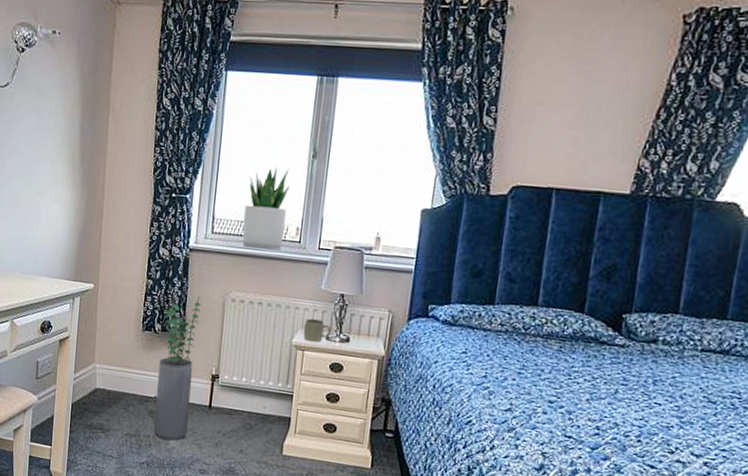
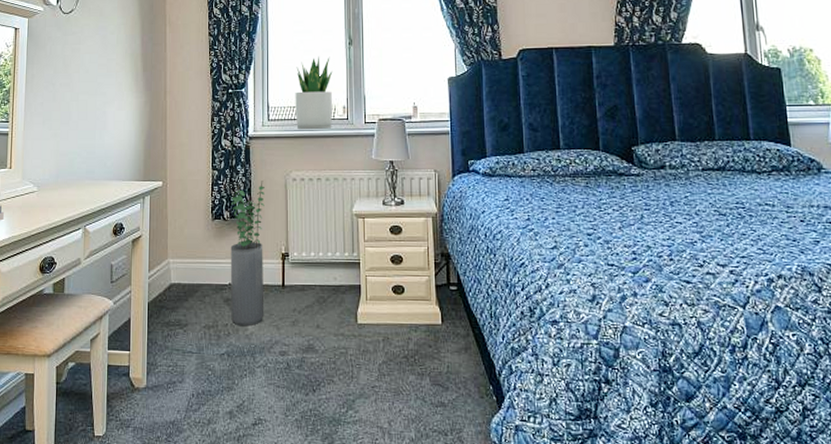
mug: present [303,318,331,343] -> none [362,187,386,210]

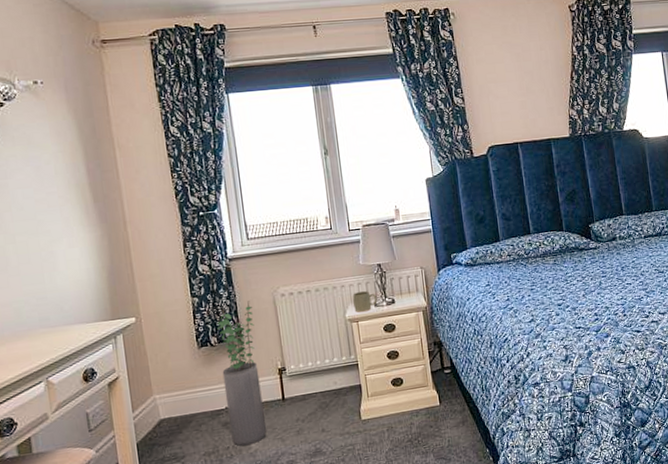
planter: present [295,56,333,130] -> none [271,168,316,245]
mug: none [362,187,386,210] -> present [353,291,378,313]

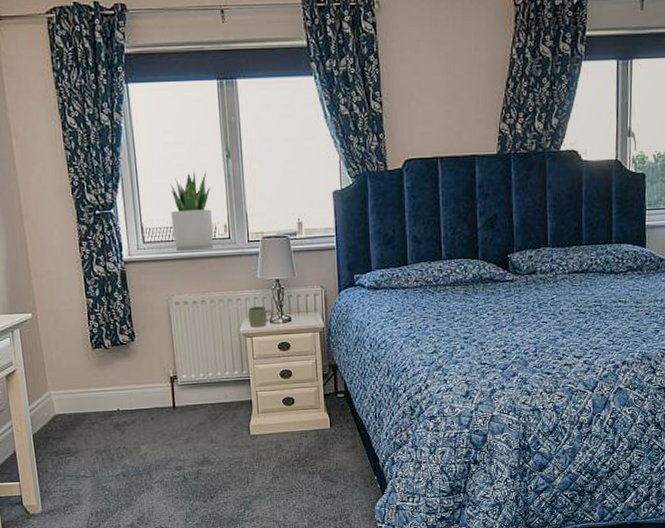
vase: present [216,301,267,447] -> none [110,306,157,448]
planter: none [271,168,316,245] -> present [170,171,214,252]

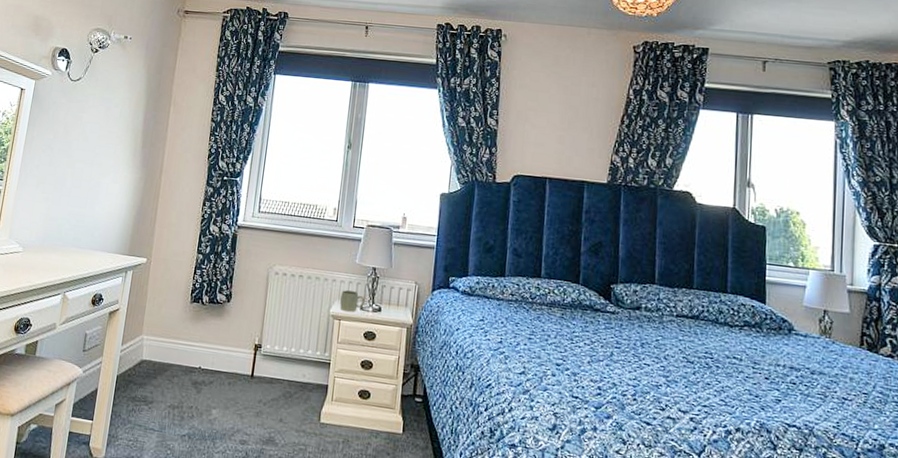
planter: present [170,171,214,252] -> none [285,156,329,228]

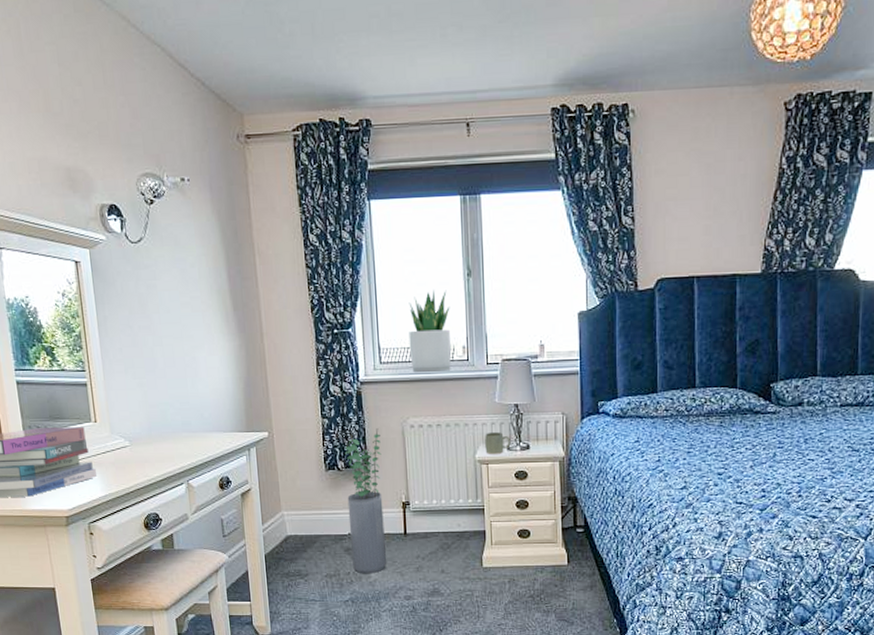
vase: none [196,270,247,411] -> present [344,428,387,574]
planter: none [285,156,329,228] -> present [409,290,452,373]

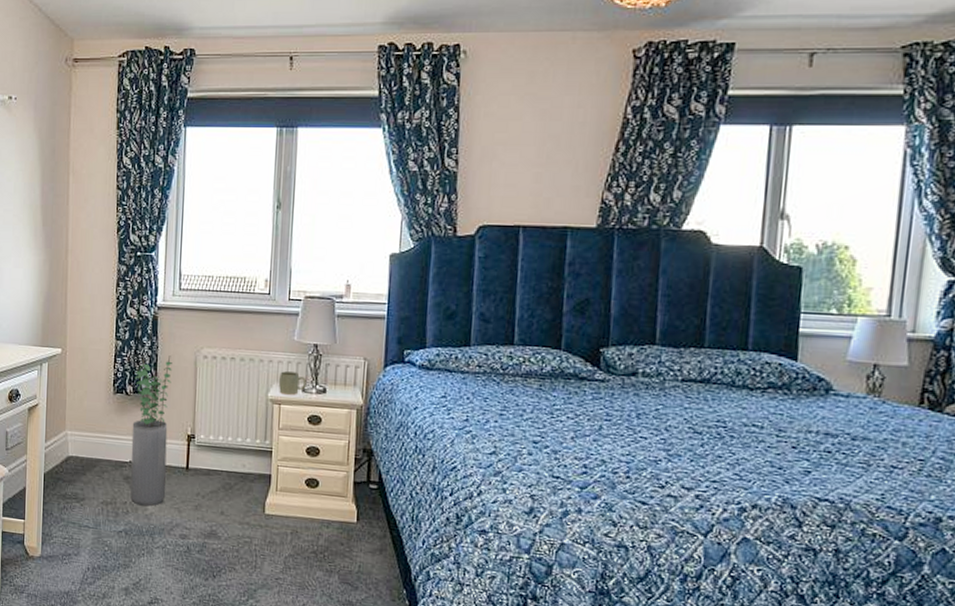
planter: present [409,290,452,373] -> none [210,220,256,304]

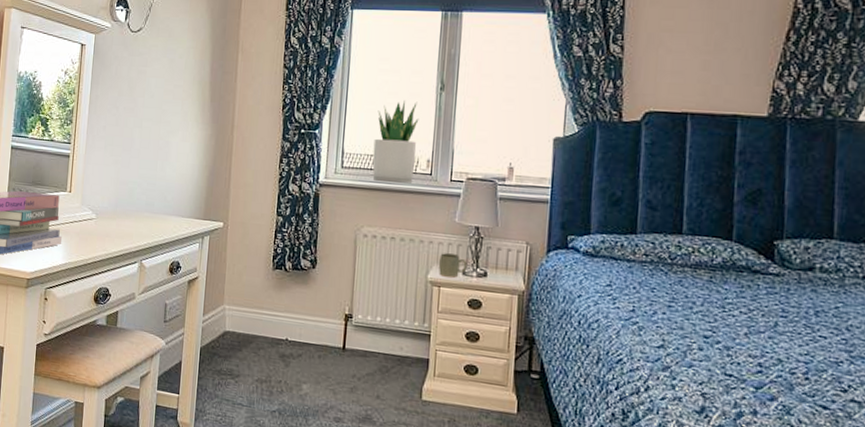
vase: present [130,355,172,506] -> none [285,233,332,386]
planter: none [210,220,256,304] -> present [372,101,419,184]

